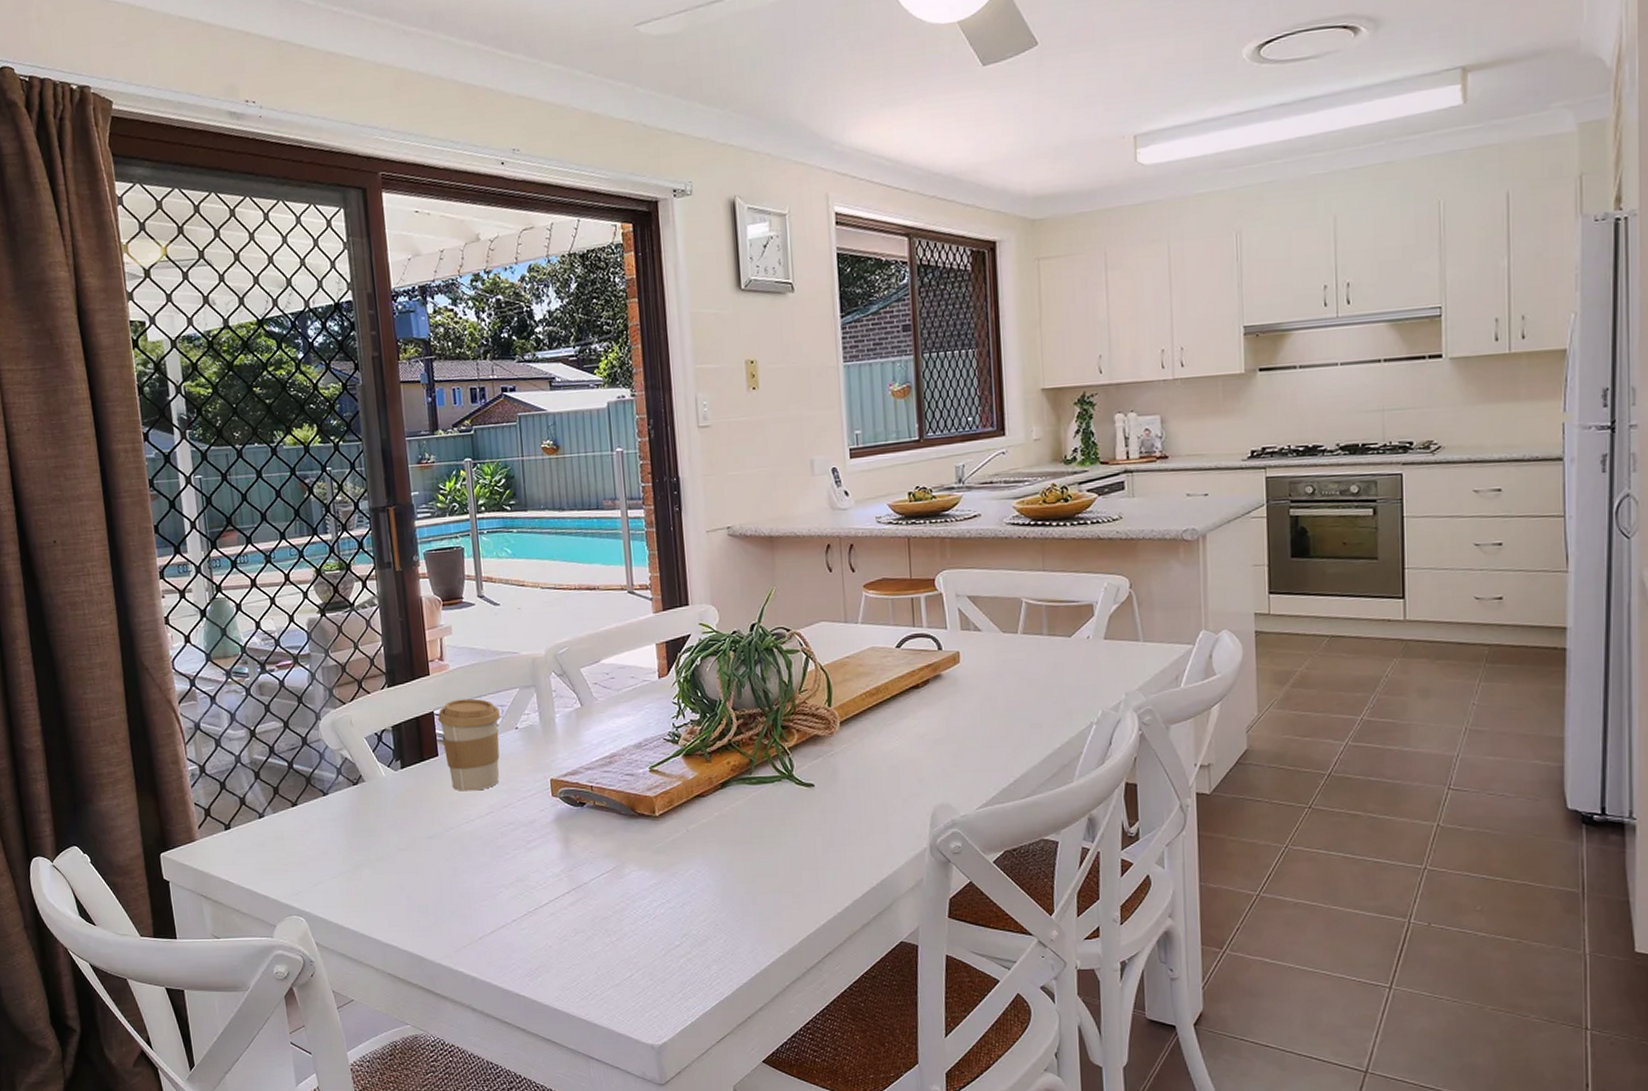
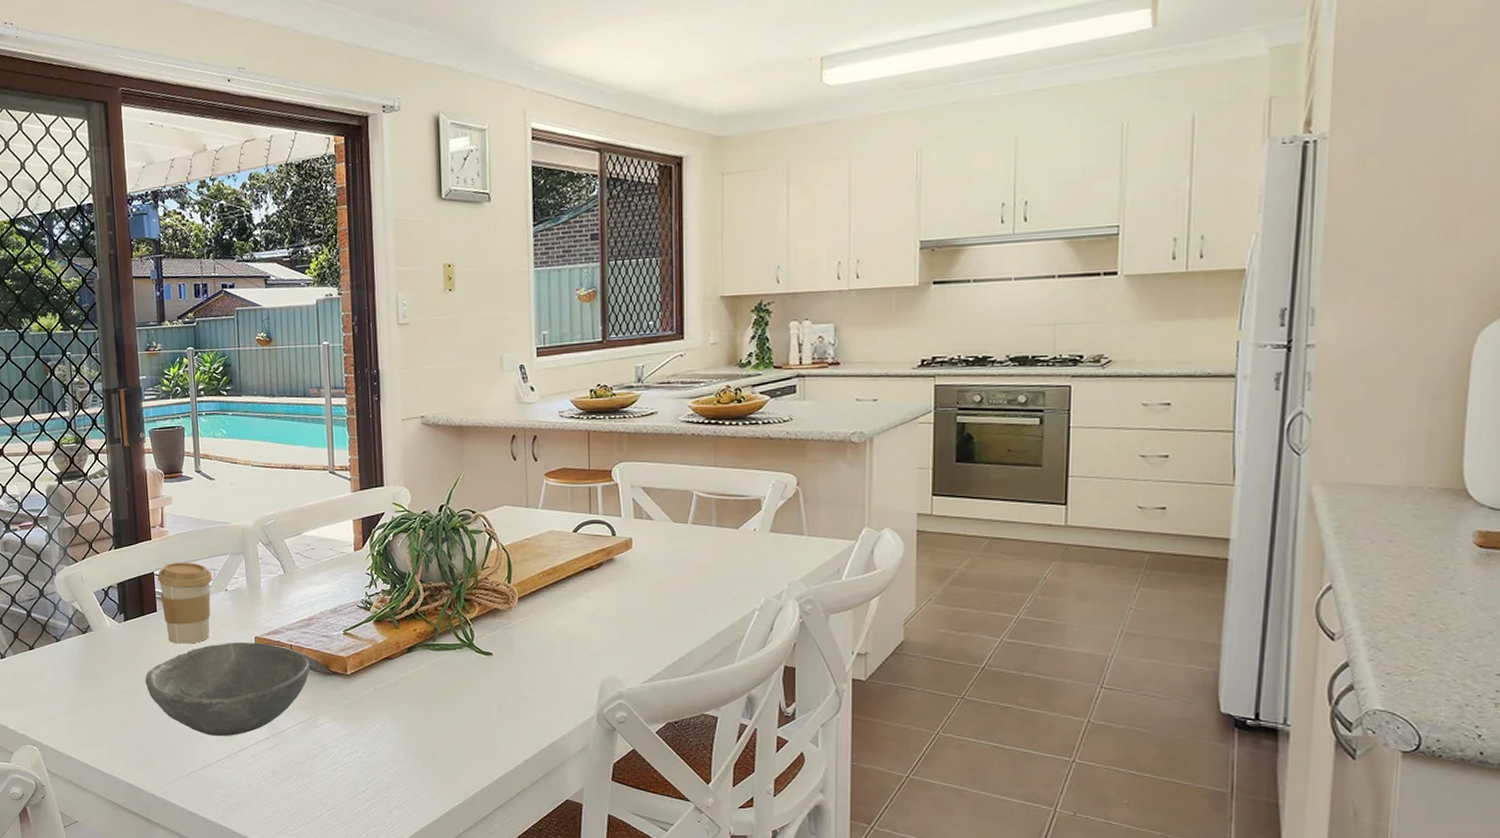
bowl: none [427,785,614,893] -> present [145,642,310,736]

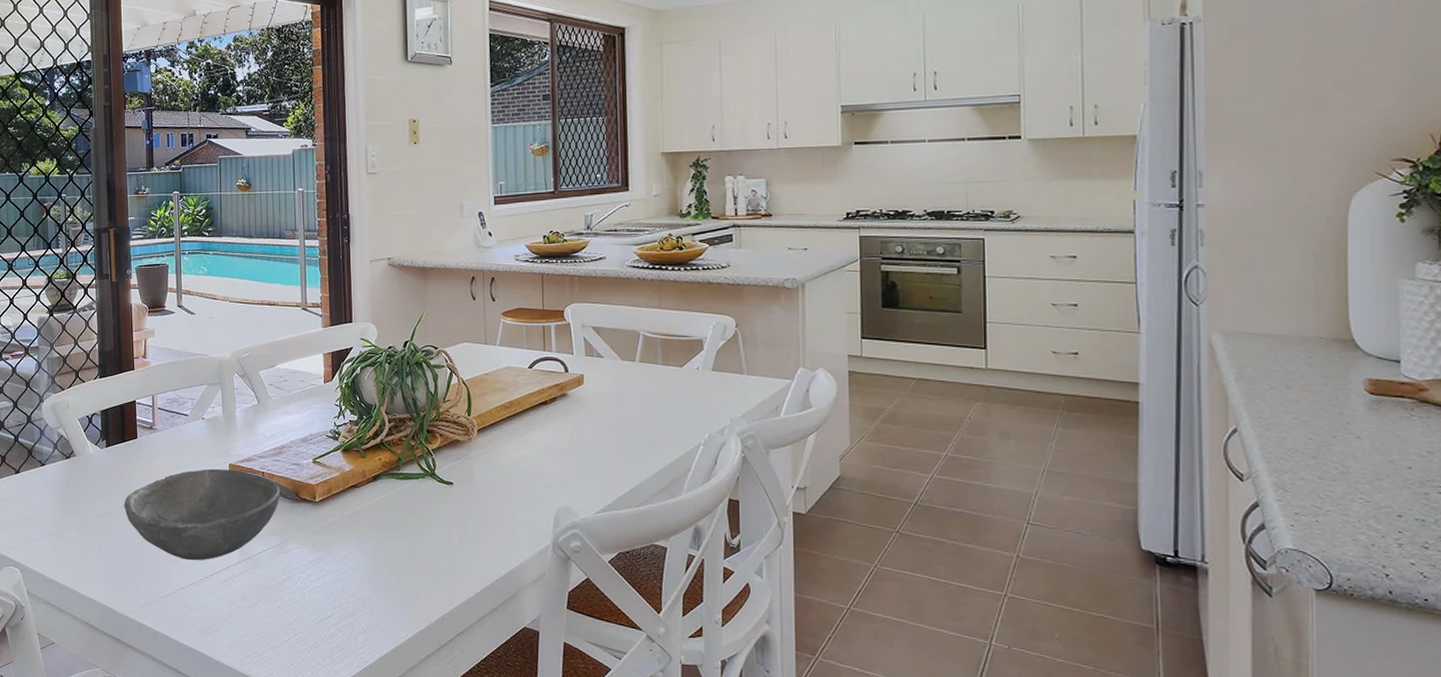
coffee cup: present [158,562,213,644] -> none [139,391,191,470]

